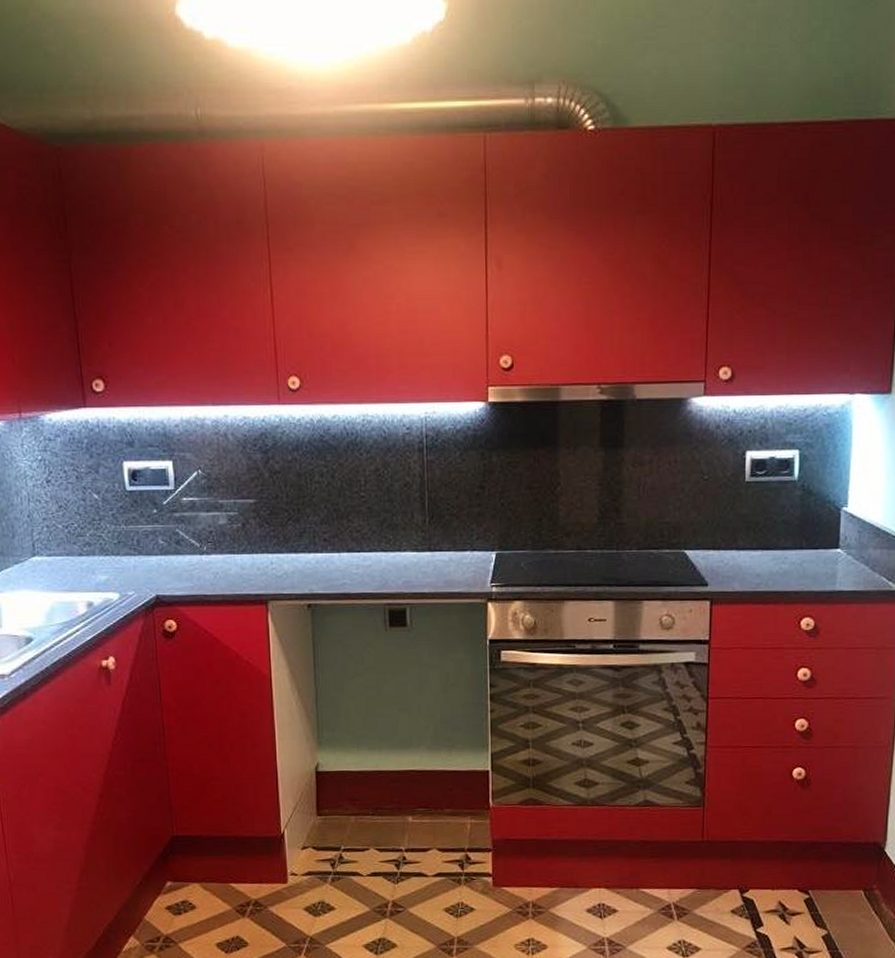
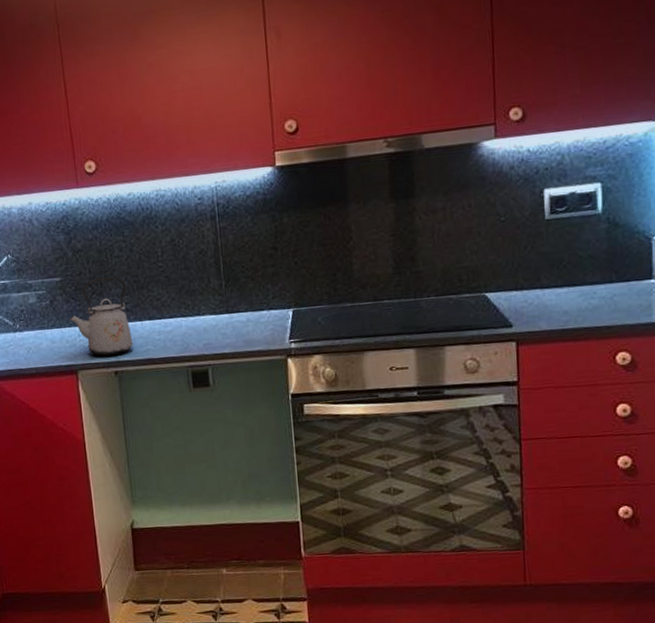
kettle: none [261,503,329,587] -> present [69,277,133,356]

